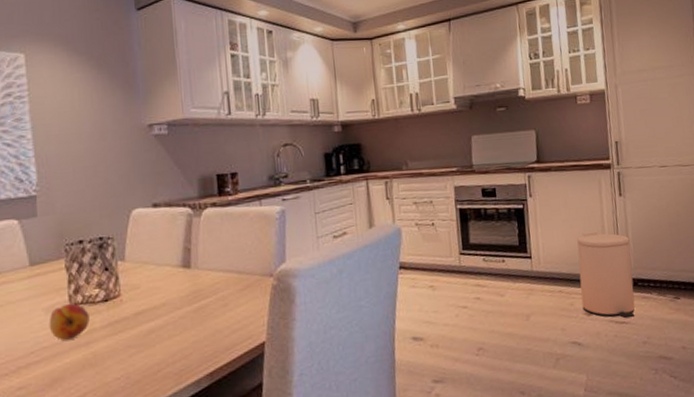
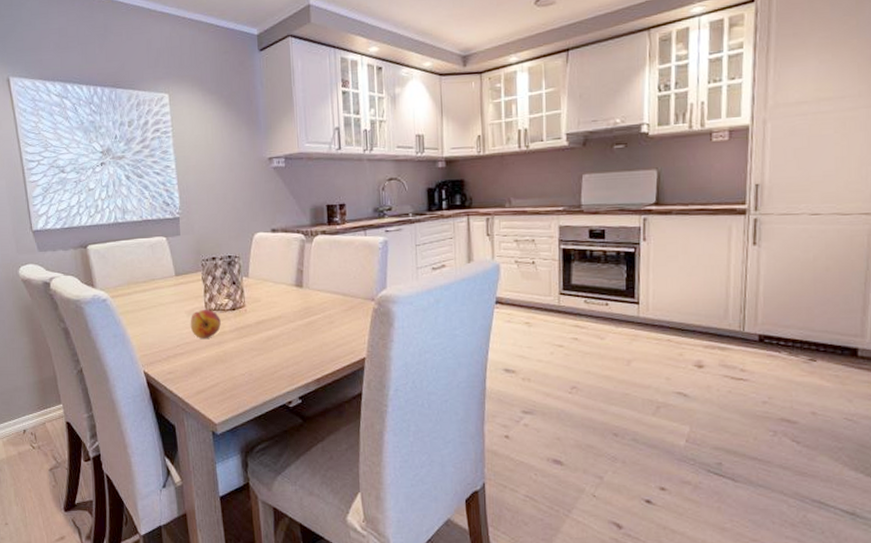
pedal bin: present [577,231,635,319] -> none [692,281,760,375]

